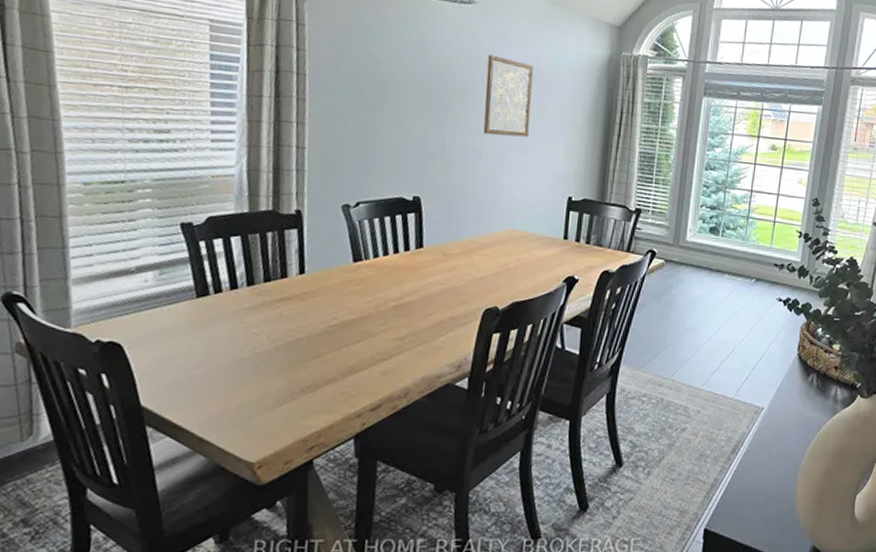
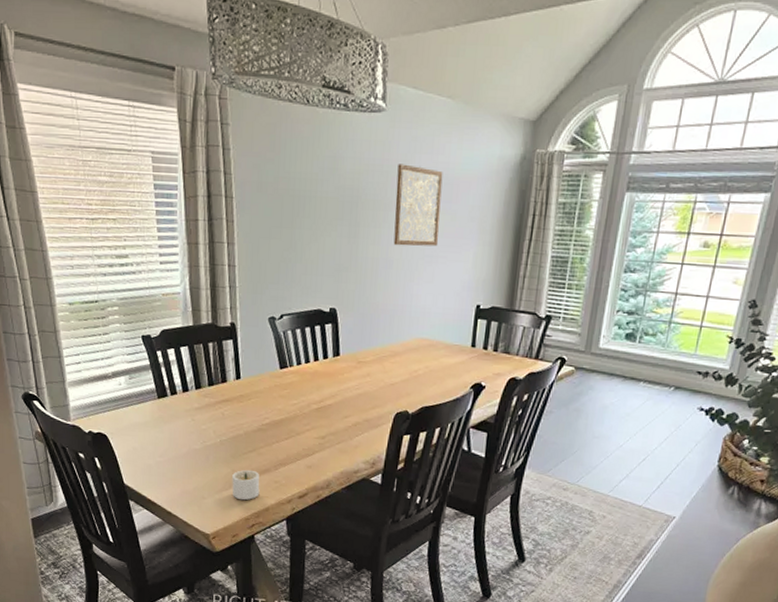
candle: none [287,380,323,418] -> present [232,469,260,501]

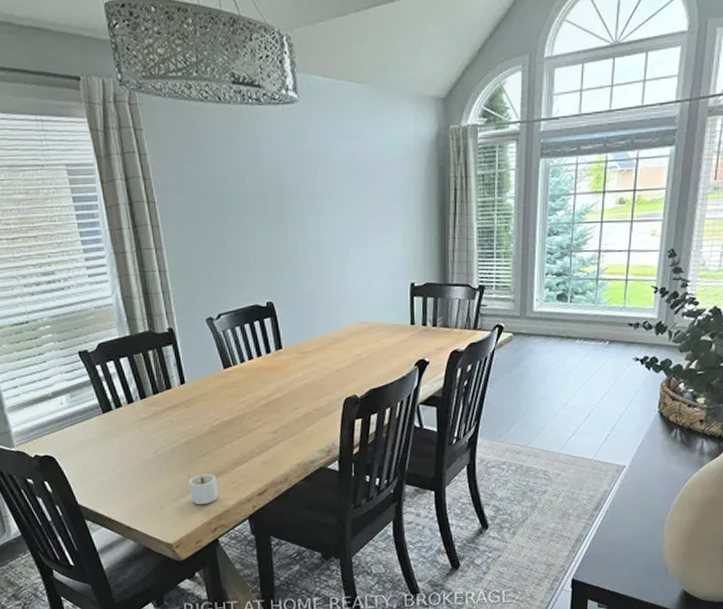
wall art: present [393,164,443,247] -> none [317,152,366,233]

